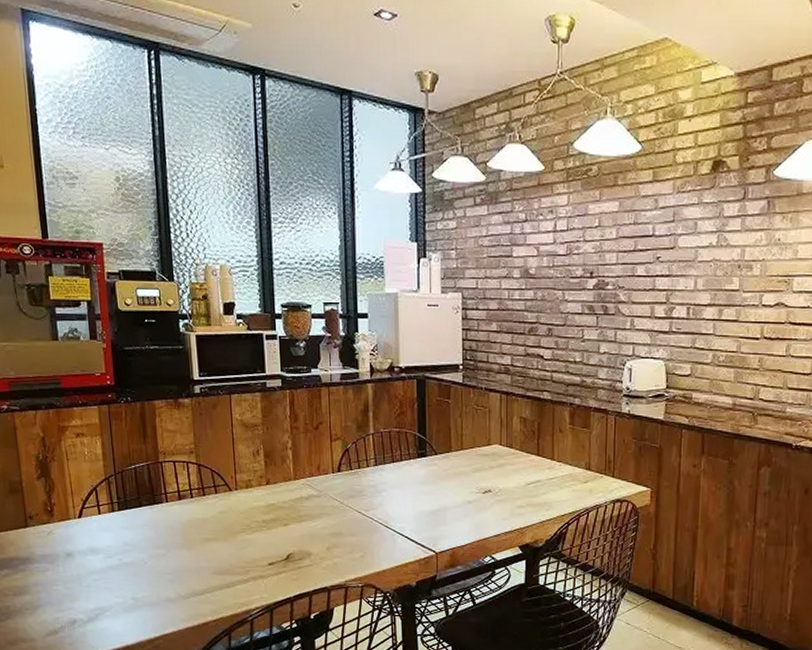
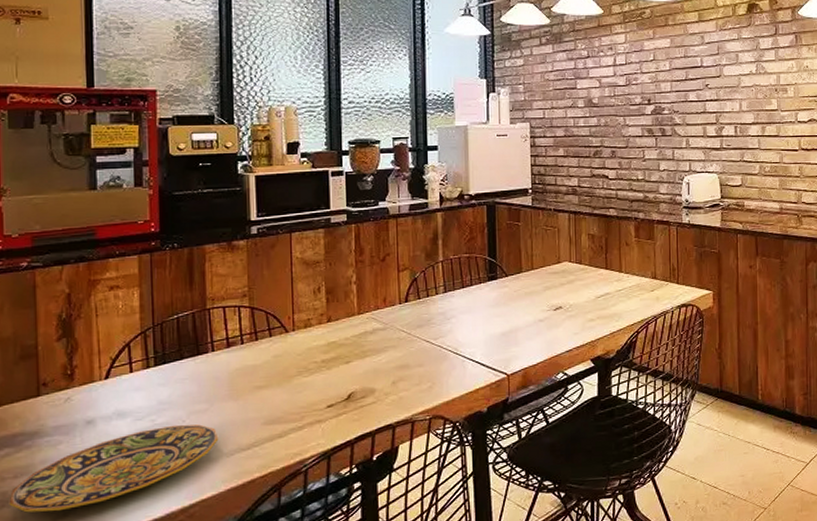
plate: none [12,565,176,628] -> present [9,424,219,513]

